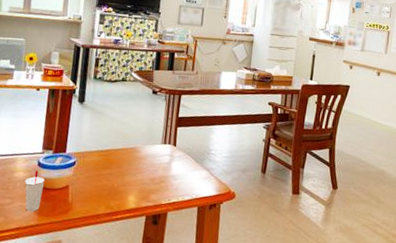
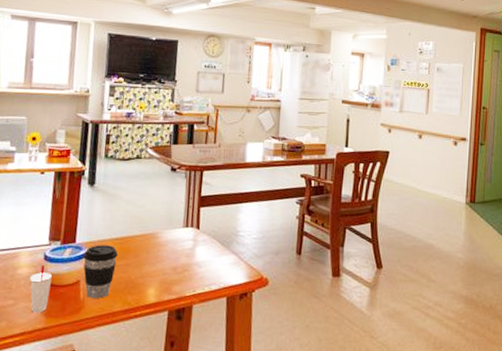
coffee cup: none [72,155,104,202] -> present [83,245,119,298]

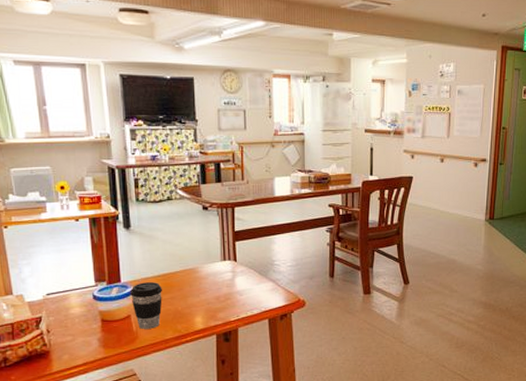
cup: present [29,264,53,313] -> none [82,303,104,345]

